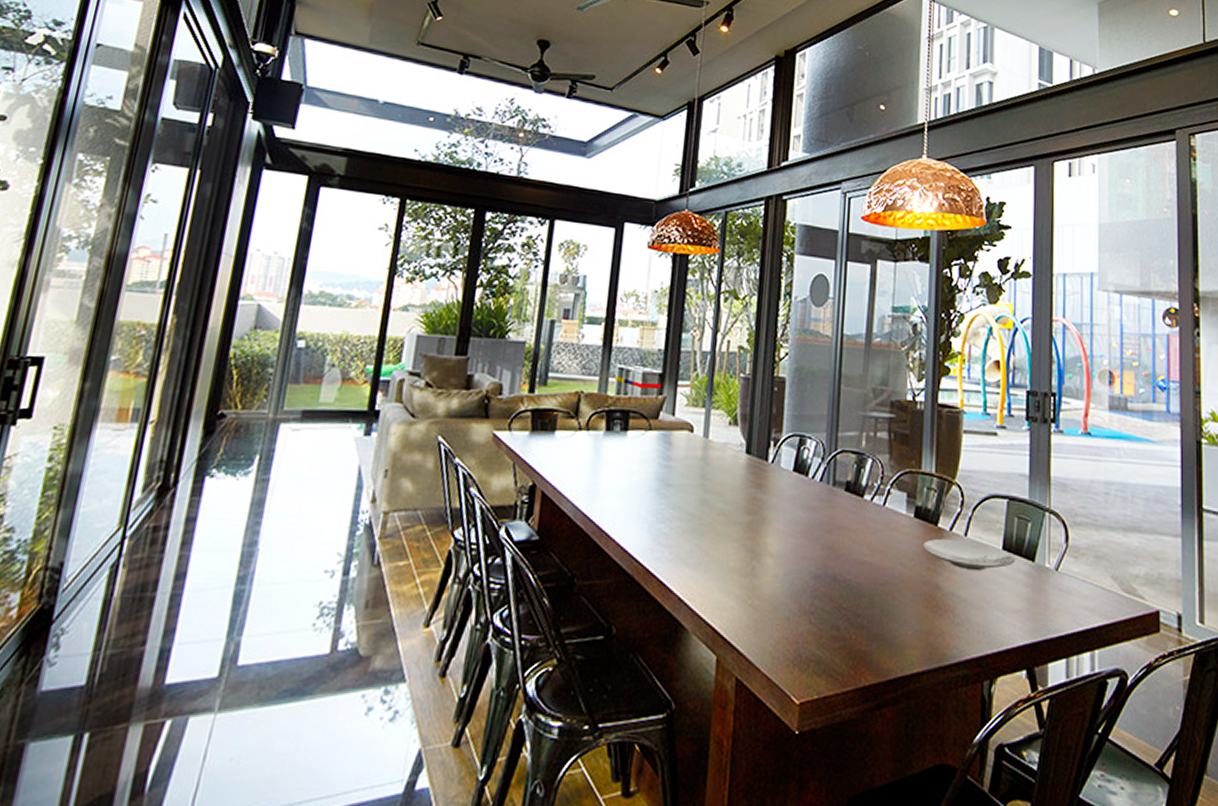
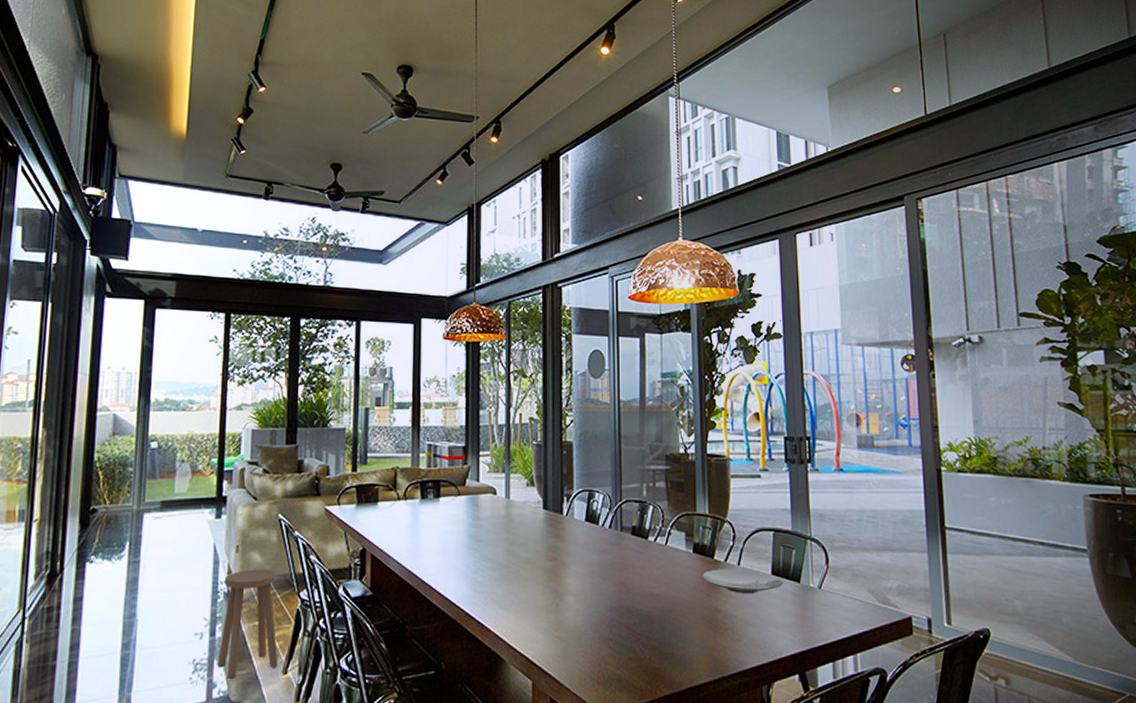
stool: none [347,498,429,628] -> present [217,569,279,679]

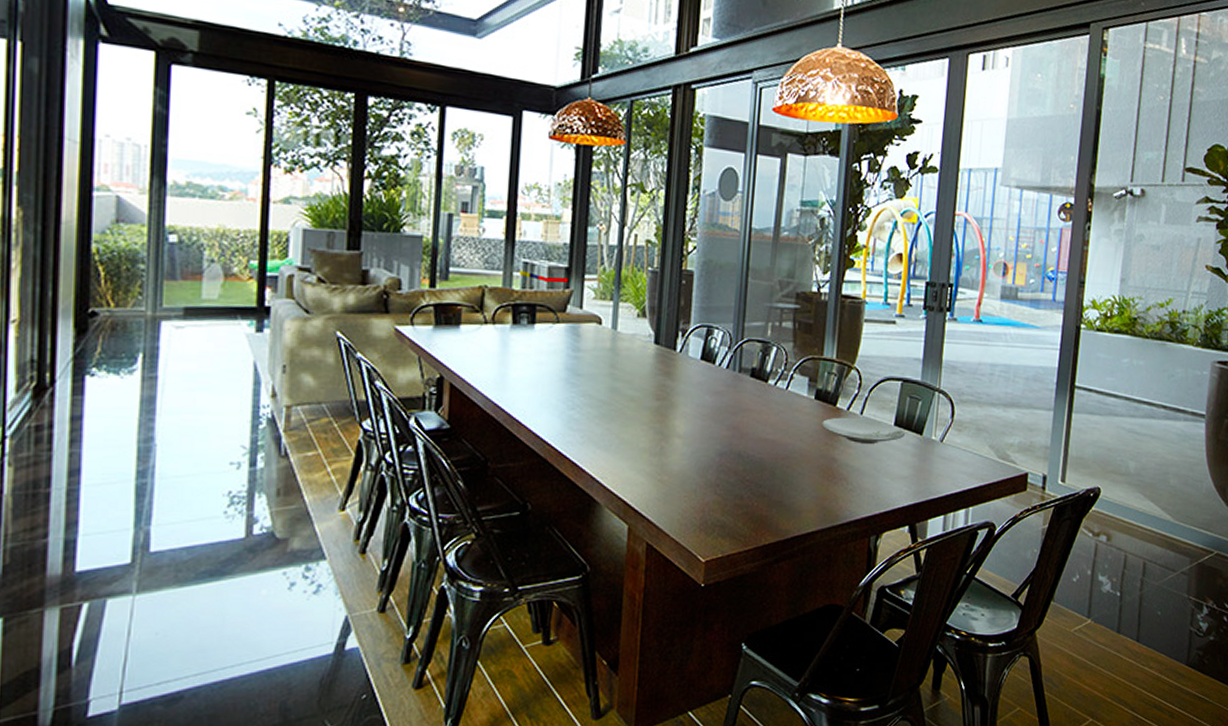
stool: present [217,569,279,679] -> none [259,393,335,514]

